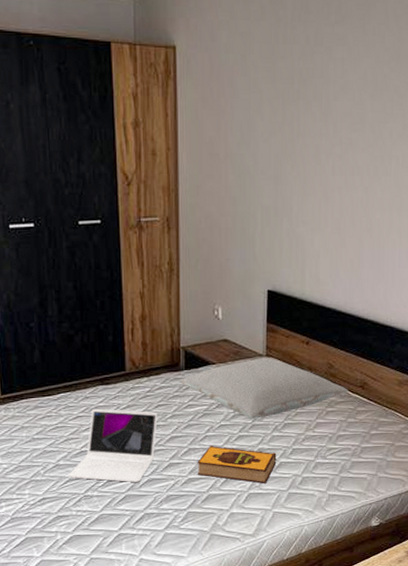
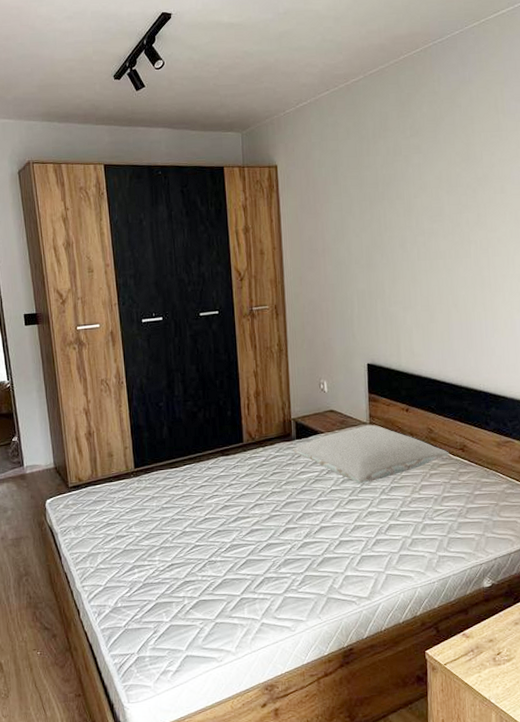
laptop: present [68,408,158,483] -> none [194,477,274,548]
hardback book: present [197,445,277,483] -> none [311,509,386,546]

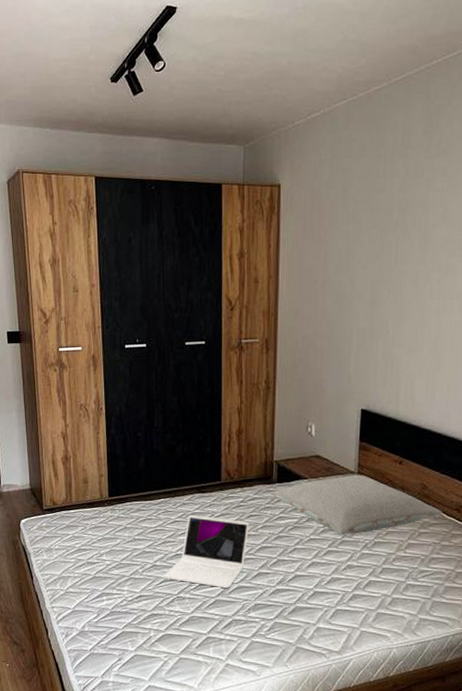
laptop: none [194,477,274,548] -> present [164,514,249,589]

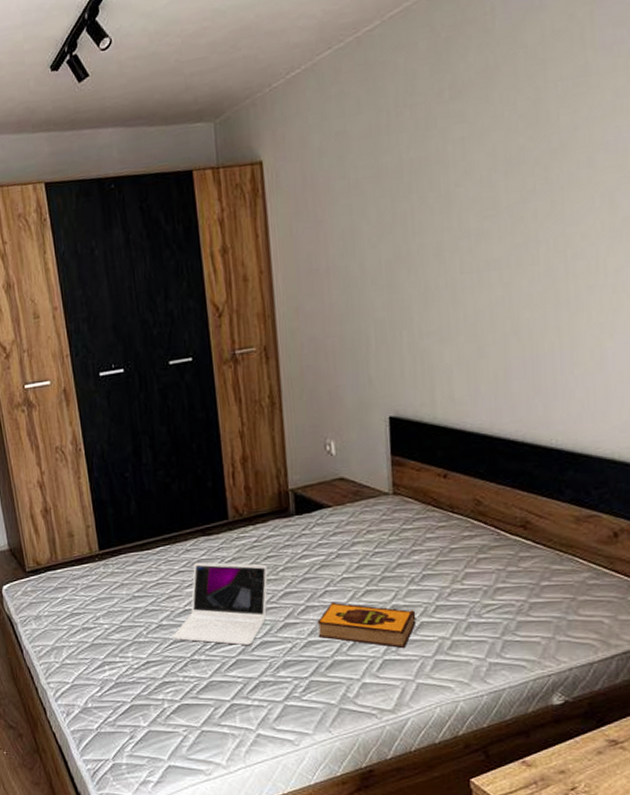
pillow: present [272,475,444,535] -> none [290,496,506,570]
hardback book: none [285,558,366,601] -> present [317,602,416,648]

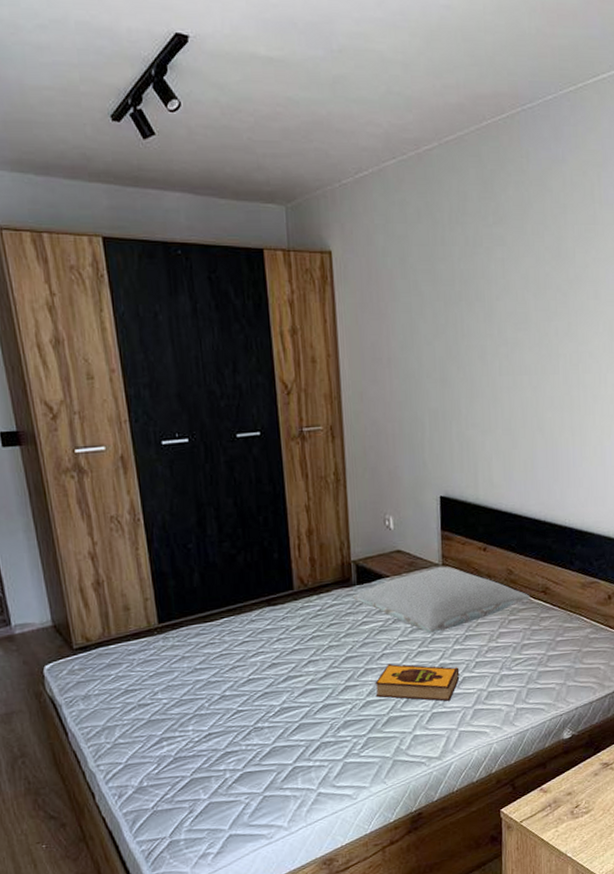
laptop: present [173,562,268,646] -> none [236,631,331,710]
pillow: none [290,496,506,570] -> present [352,567,531,633]

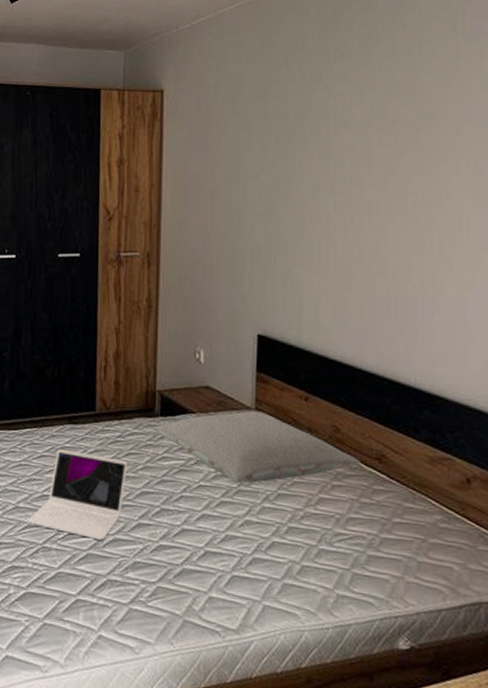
laptop: none [236,631,331,710] -> present [27,448,128,541]
hardback book: present [375,663,460,701] -> none [170,508,268,566]

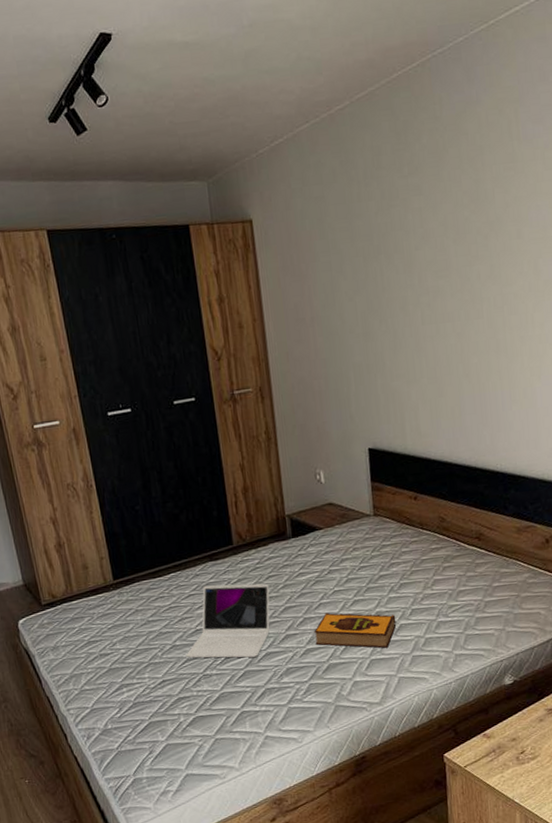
pillow: present [154,411,362,484] -> none [288,517,465,582]
hardback book: none [170,508,268,566] -> present [314,612,396,648]

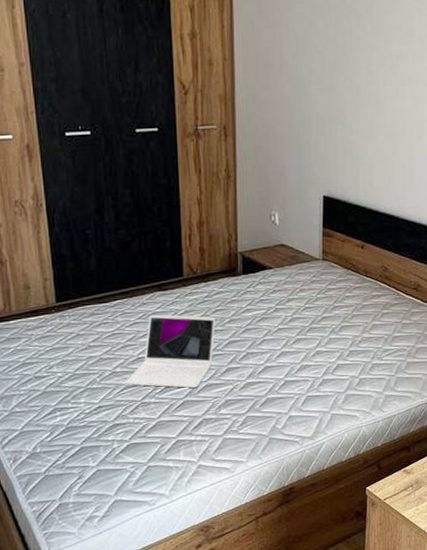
hardback book: present [314,612,396,648] -> none [255,349,334,386]

